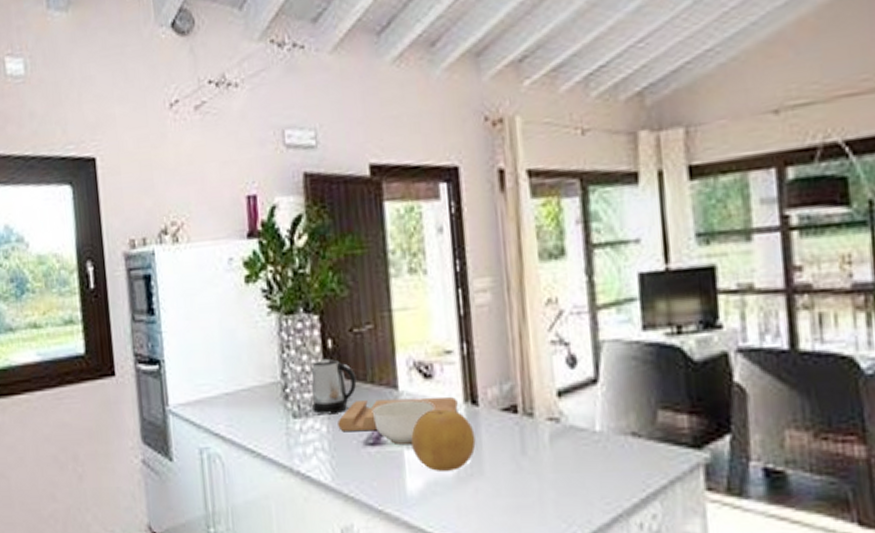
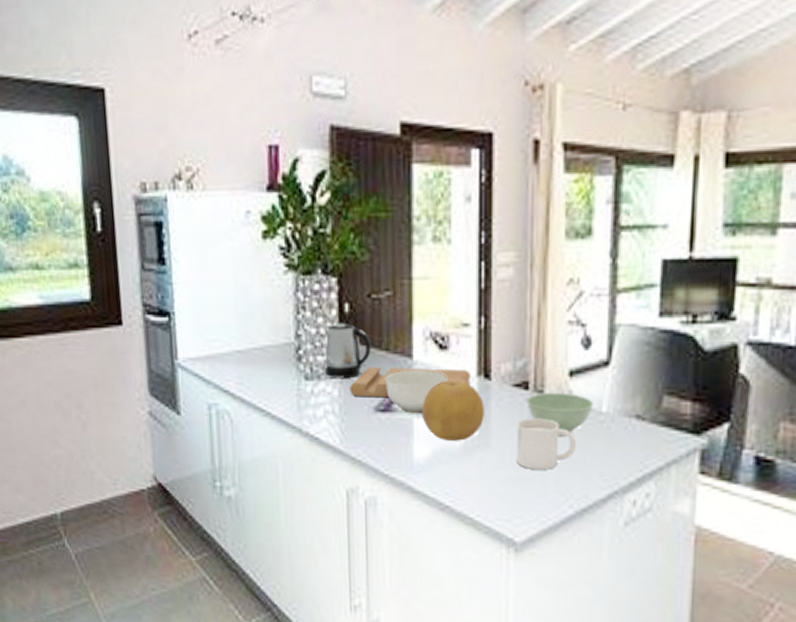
mug: none [509,442,573,496] -> present [517,418,576,470]
bowl: none [517,413,586,461] -> present [527,392,593,438]

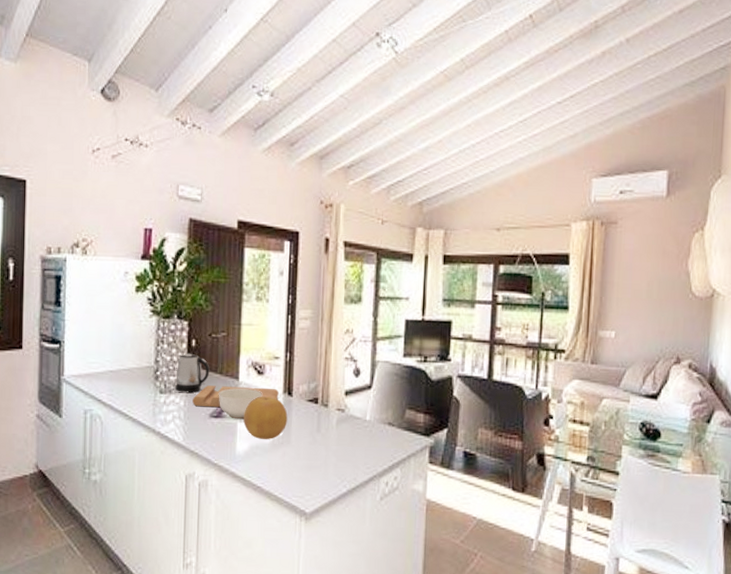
mug: present [517,418,576,470] -> none [308,424,349,460]
bowl: present [527,392,593,438] -> none [316,406,361,438]

